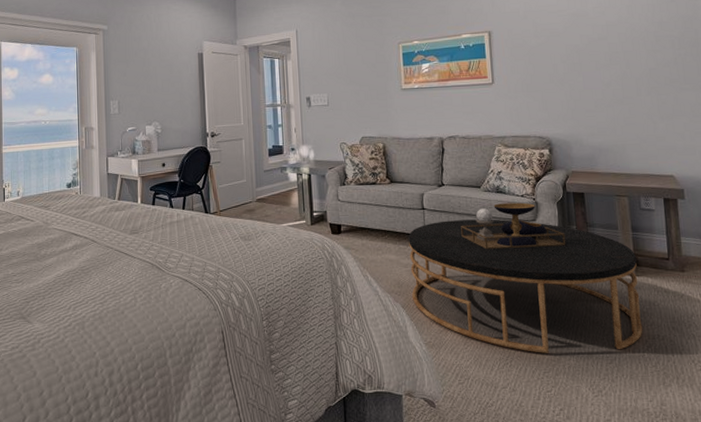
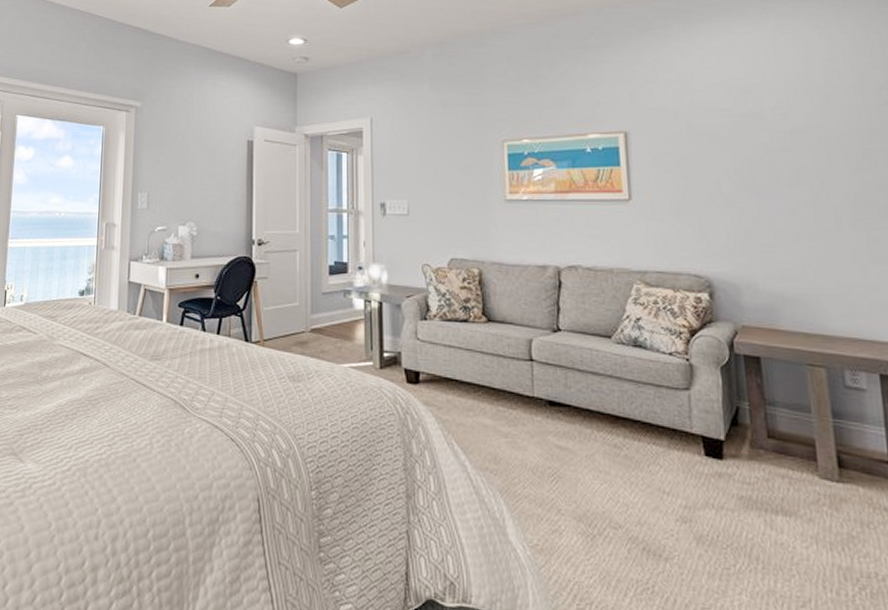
coffee table: present [408,202,643,353] -> none [510,361,852,589]

